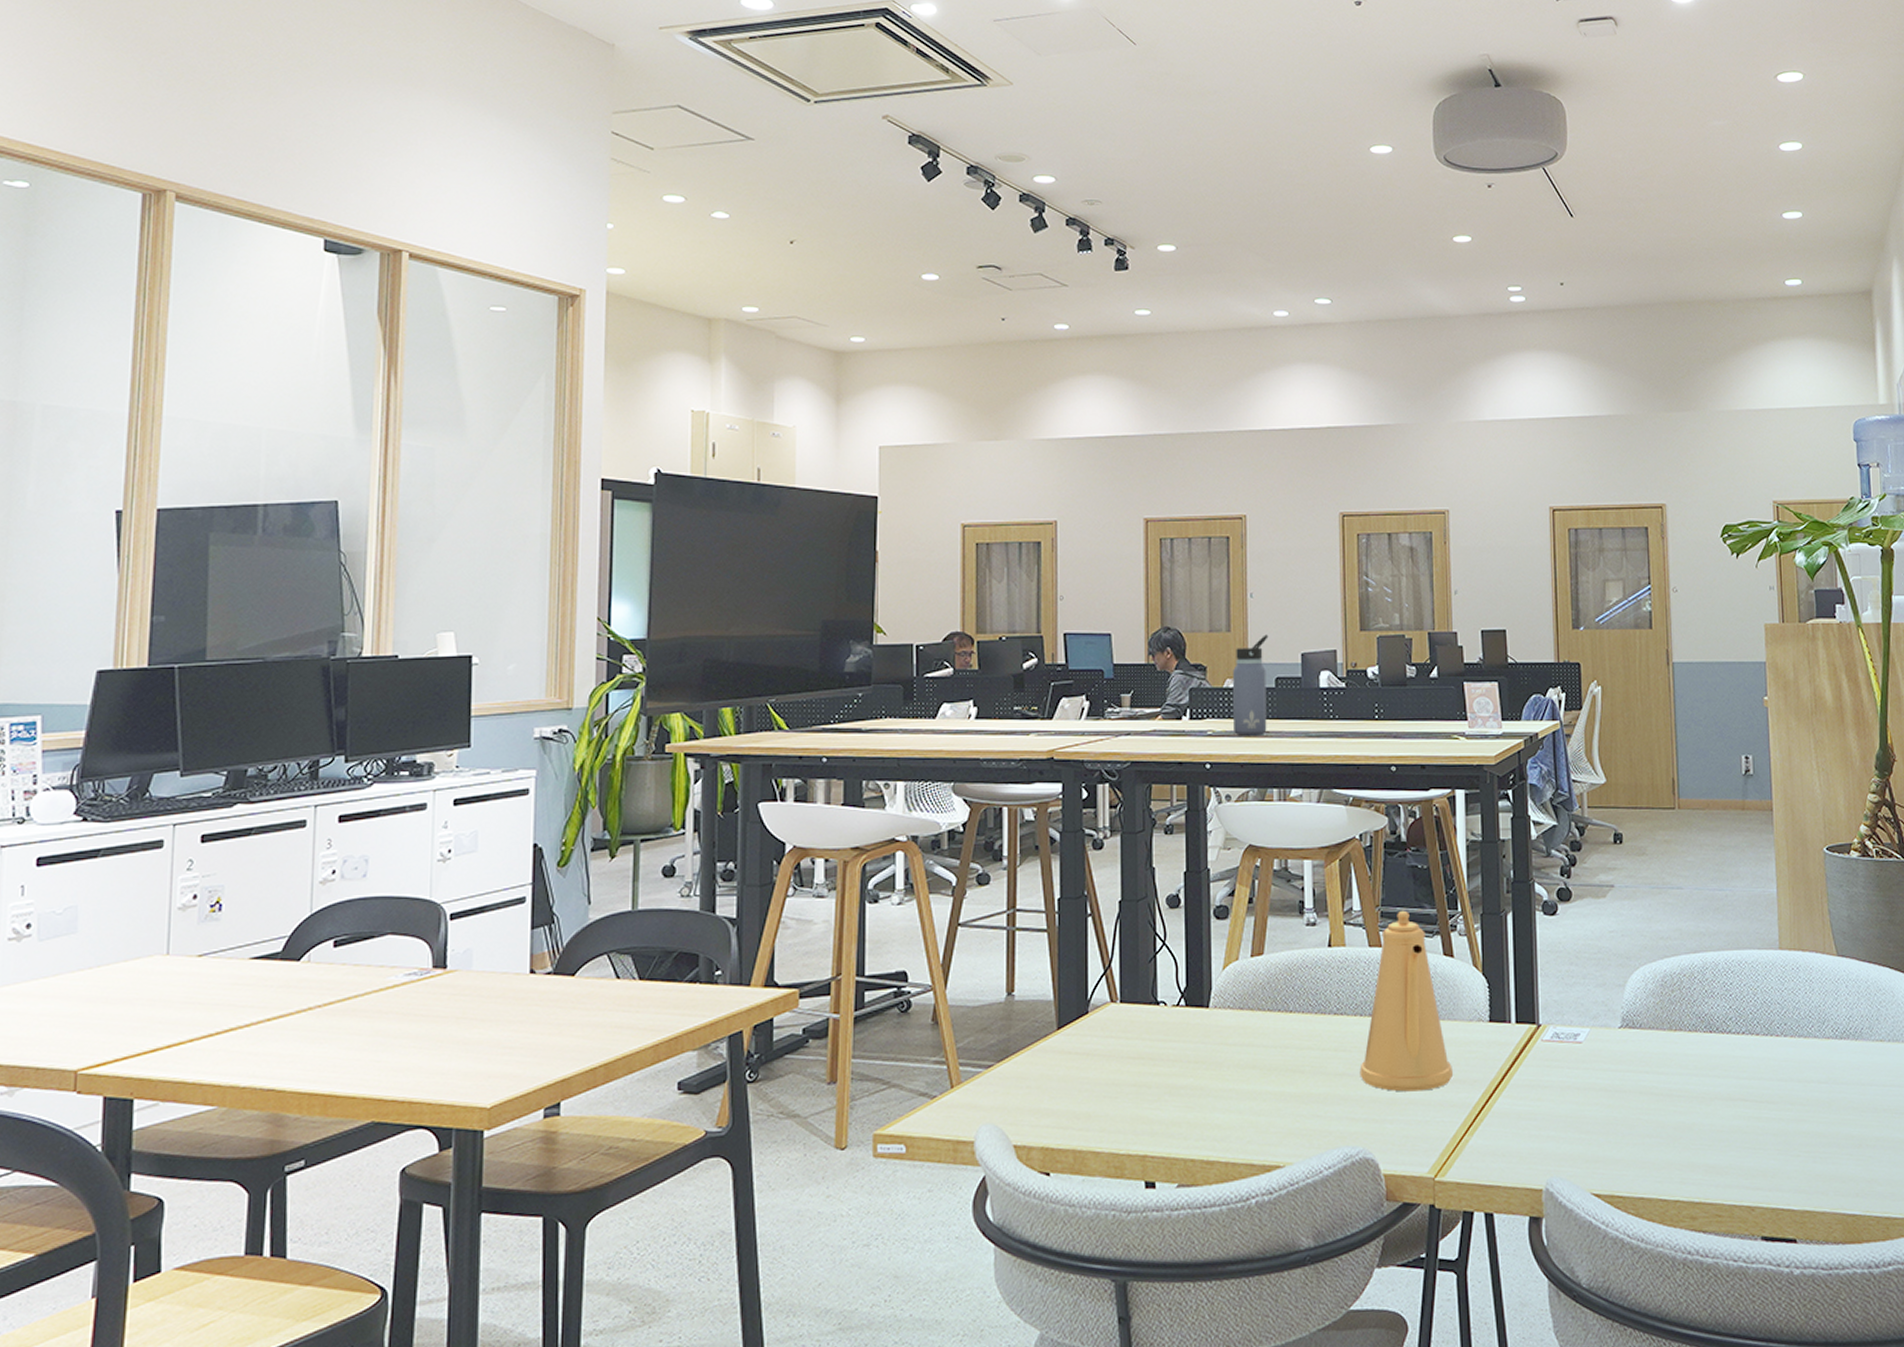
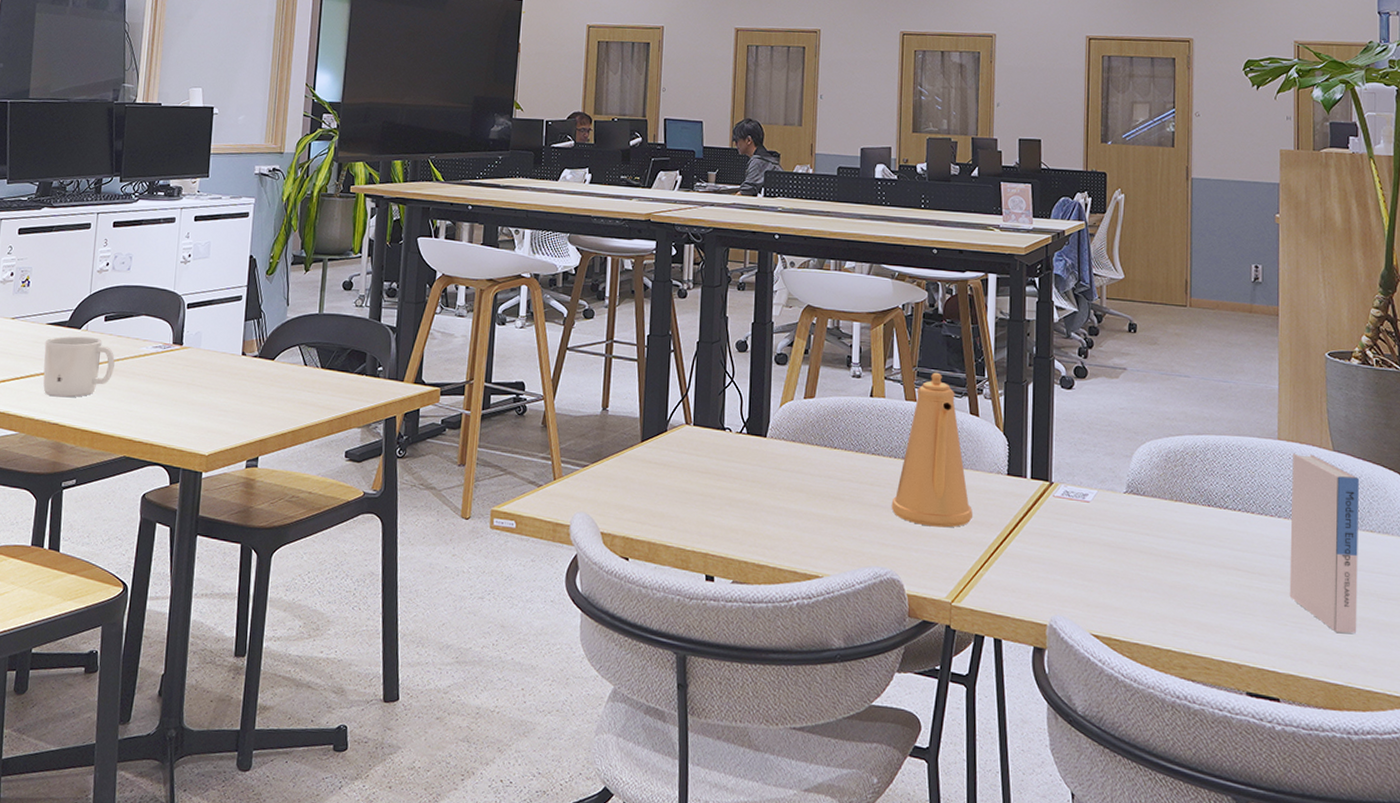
mug: none [248,970,351,1054] -> present [43,336,115,398]
water bottle: present [1233,634,1269,736] -> none [800,130,834,215]
book: none [1795,962,1872,1157] -> present [1289,453,1359,633]

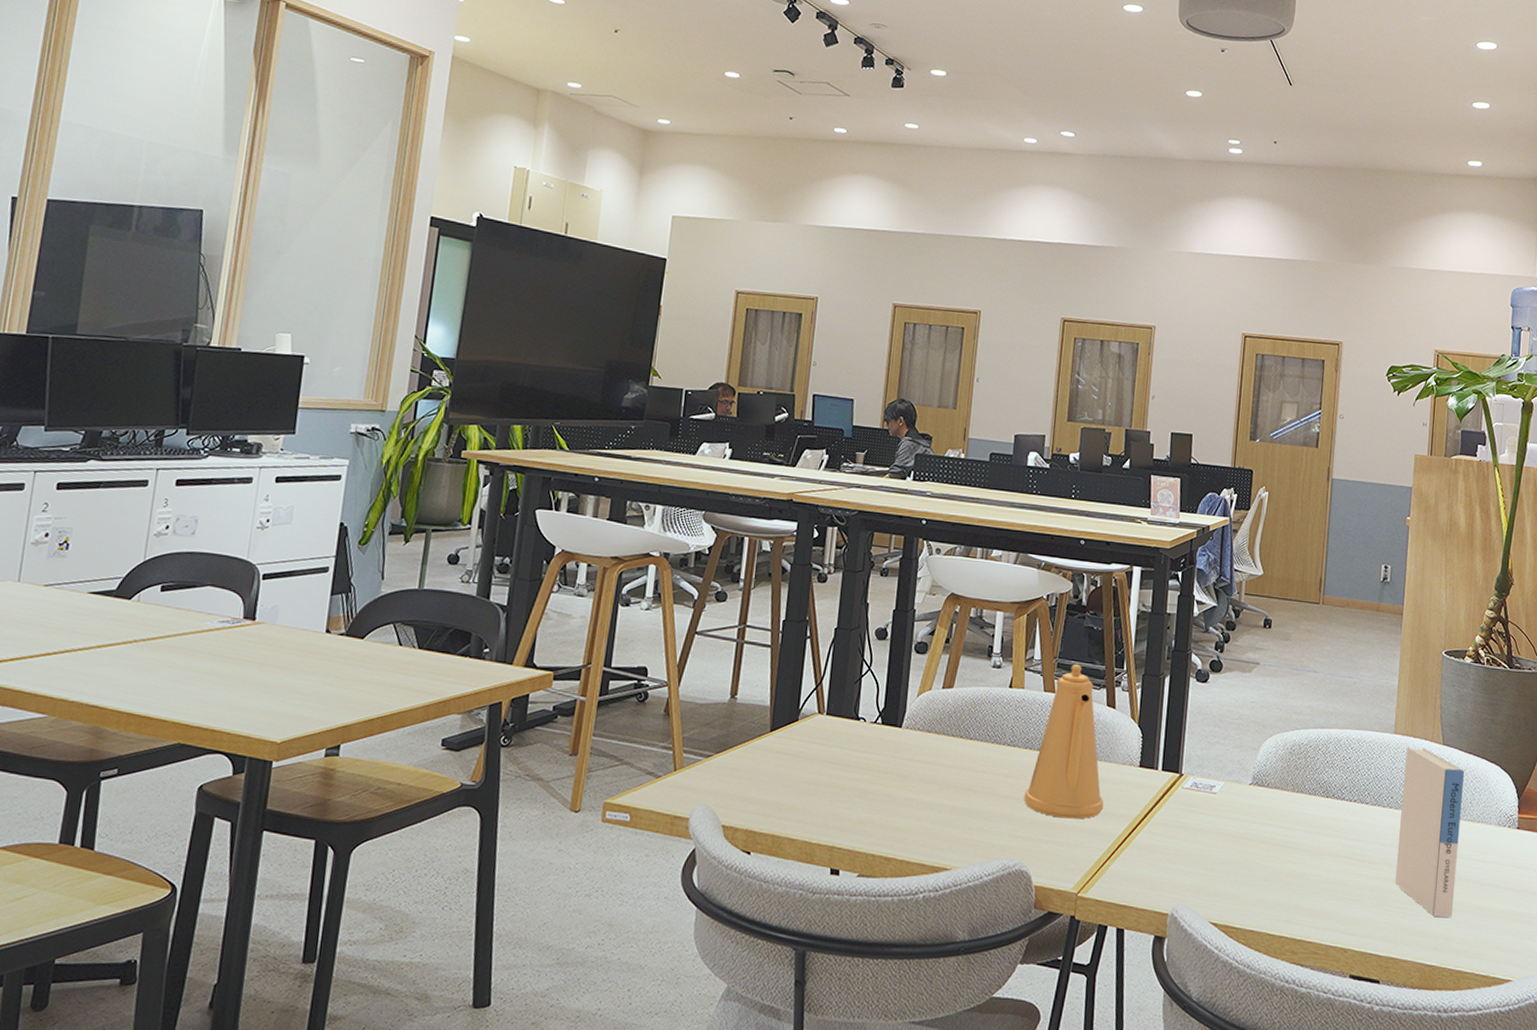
mug: present [43,336,115,398] -> none [81,607,172,677]

